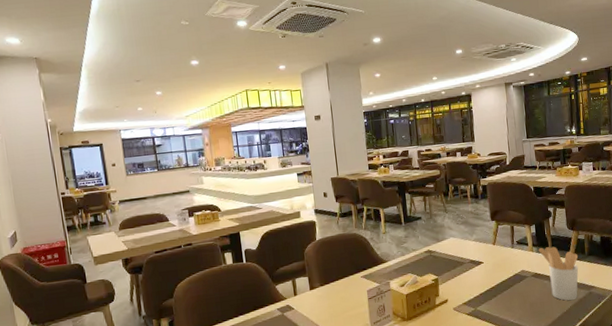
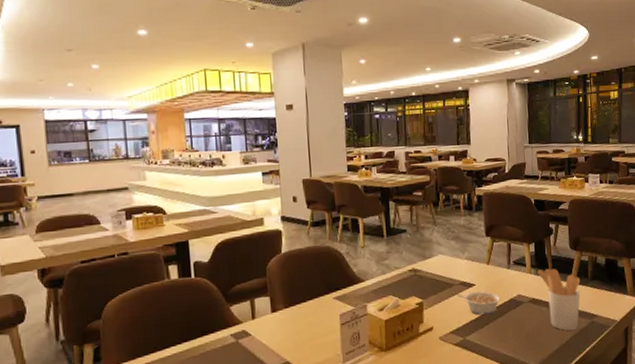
legume: none [467,268,507,289] -> present [456,291,501,315]

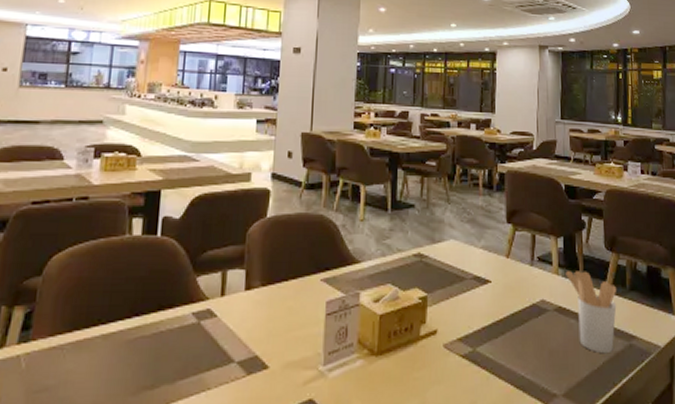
legume: present [456,291,501,315] -> none [468,291,521,322]

